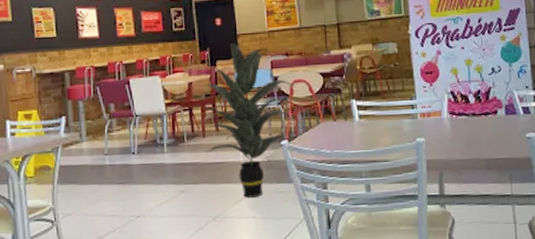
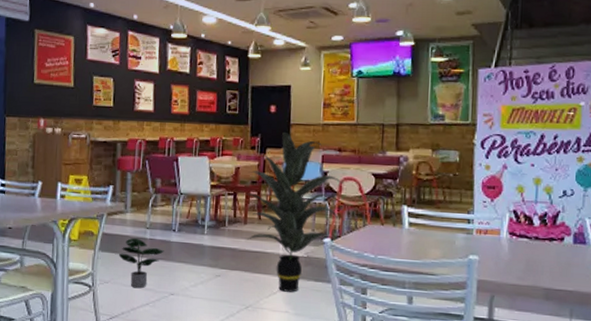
potted plant: none [78,166,126,217] -> present [118,238,164,289]

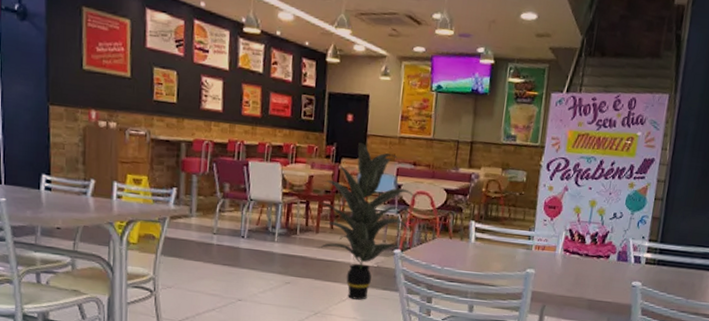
potted plant: present [118,238,164,289] -> none [182,243,232,294]

